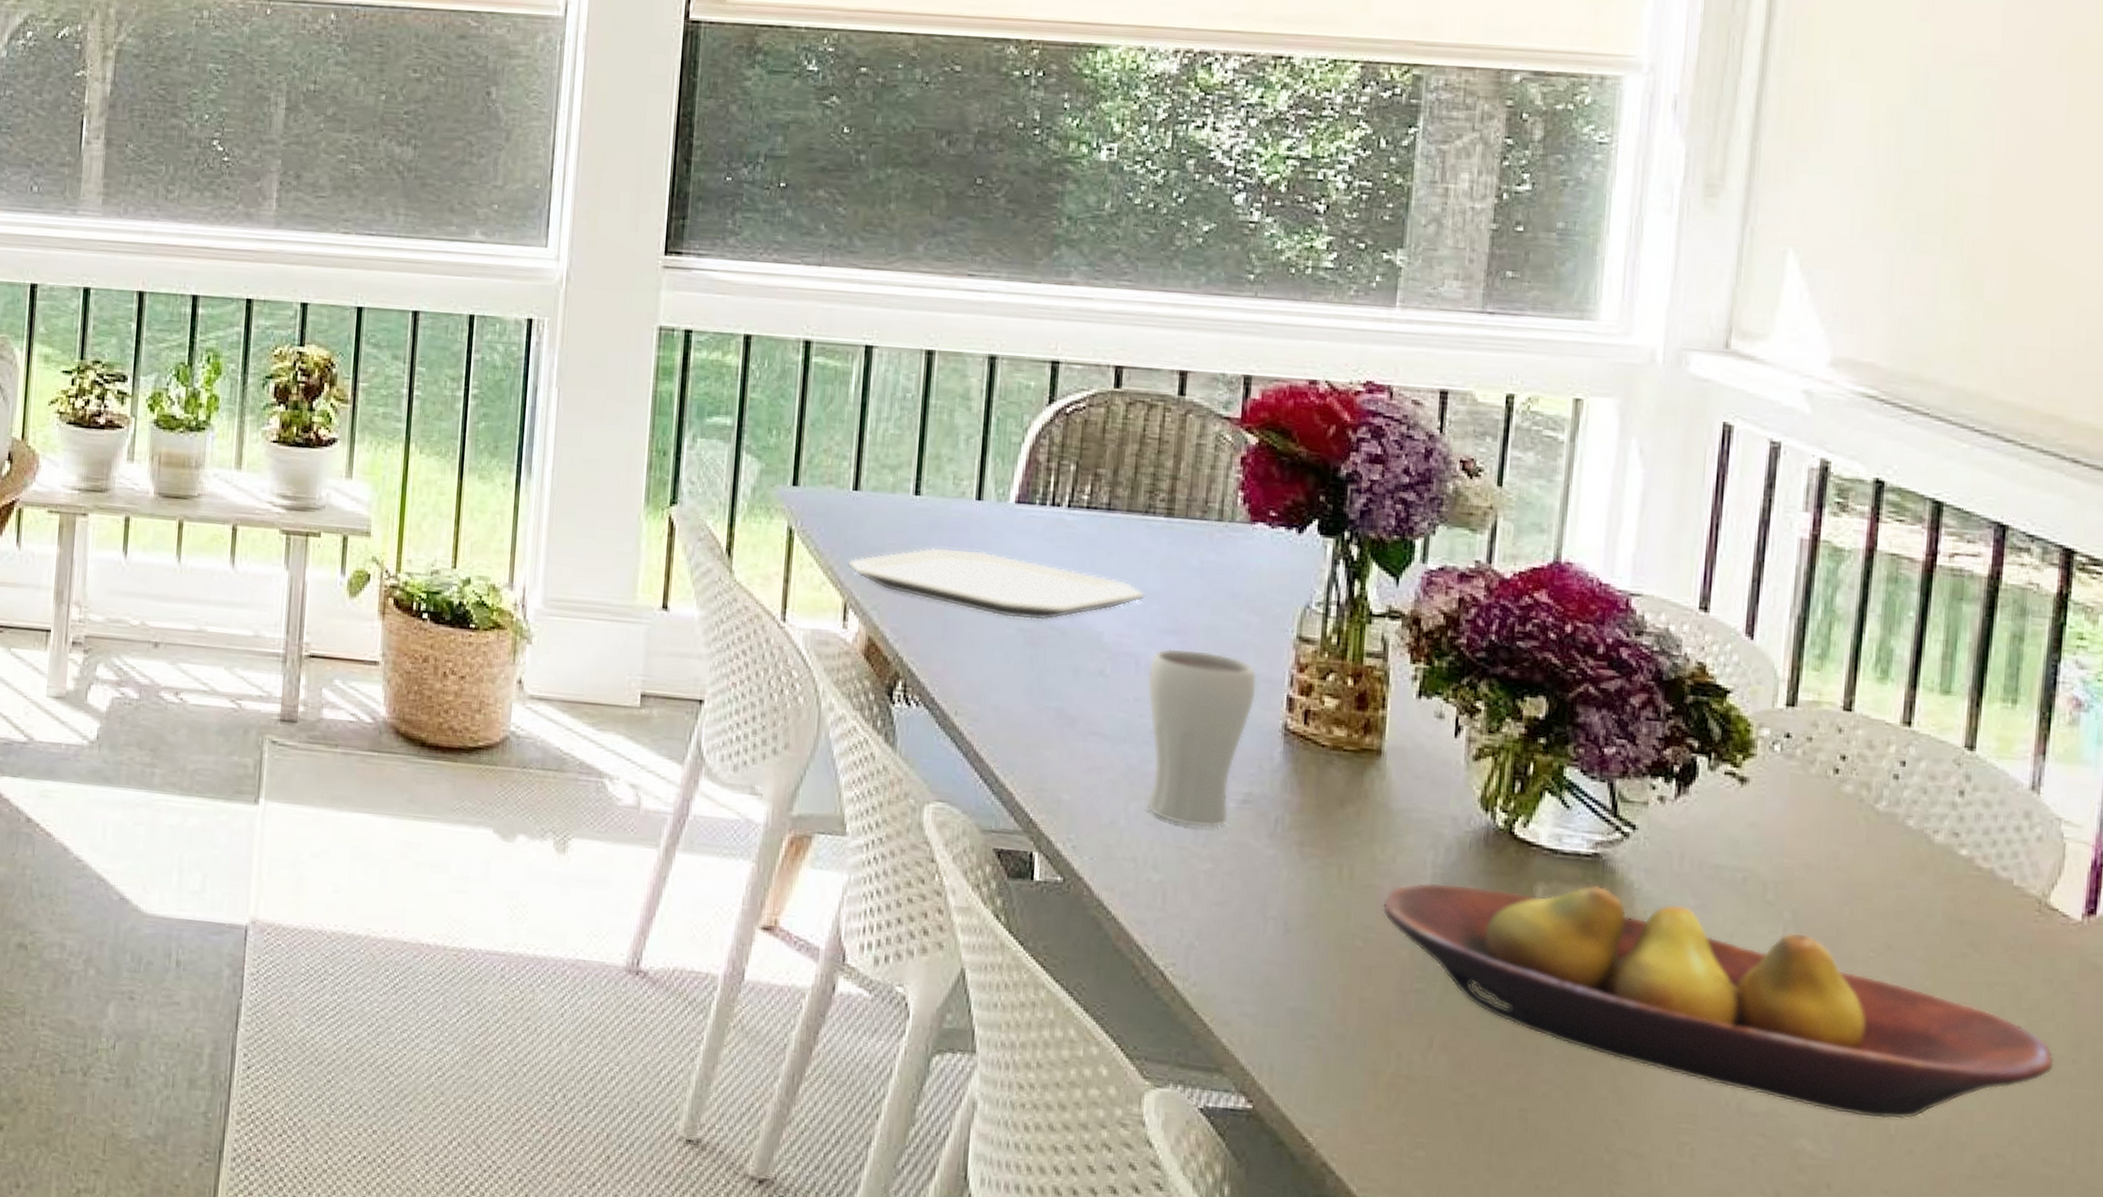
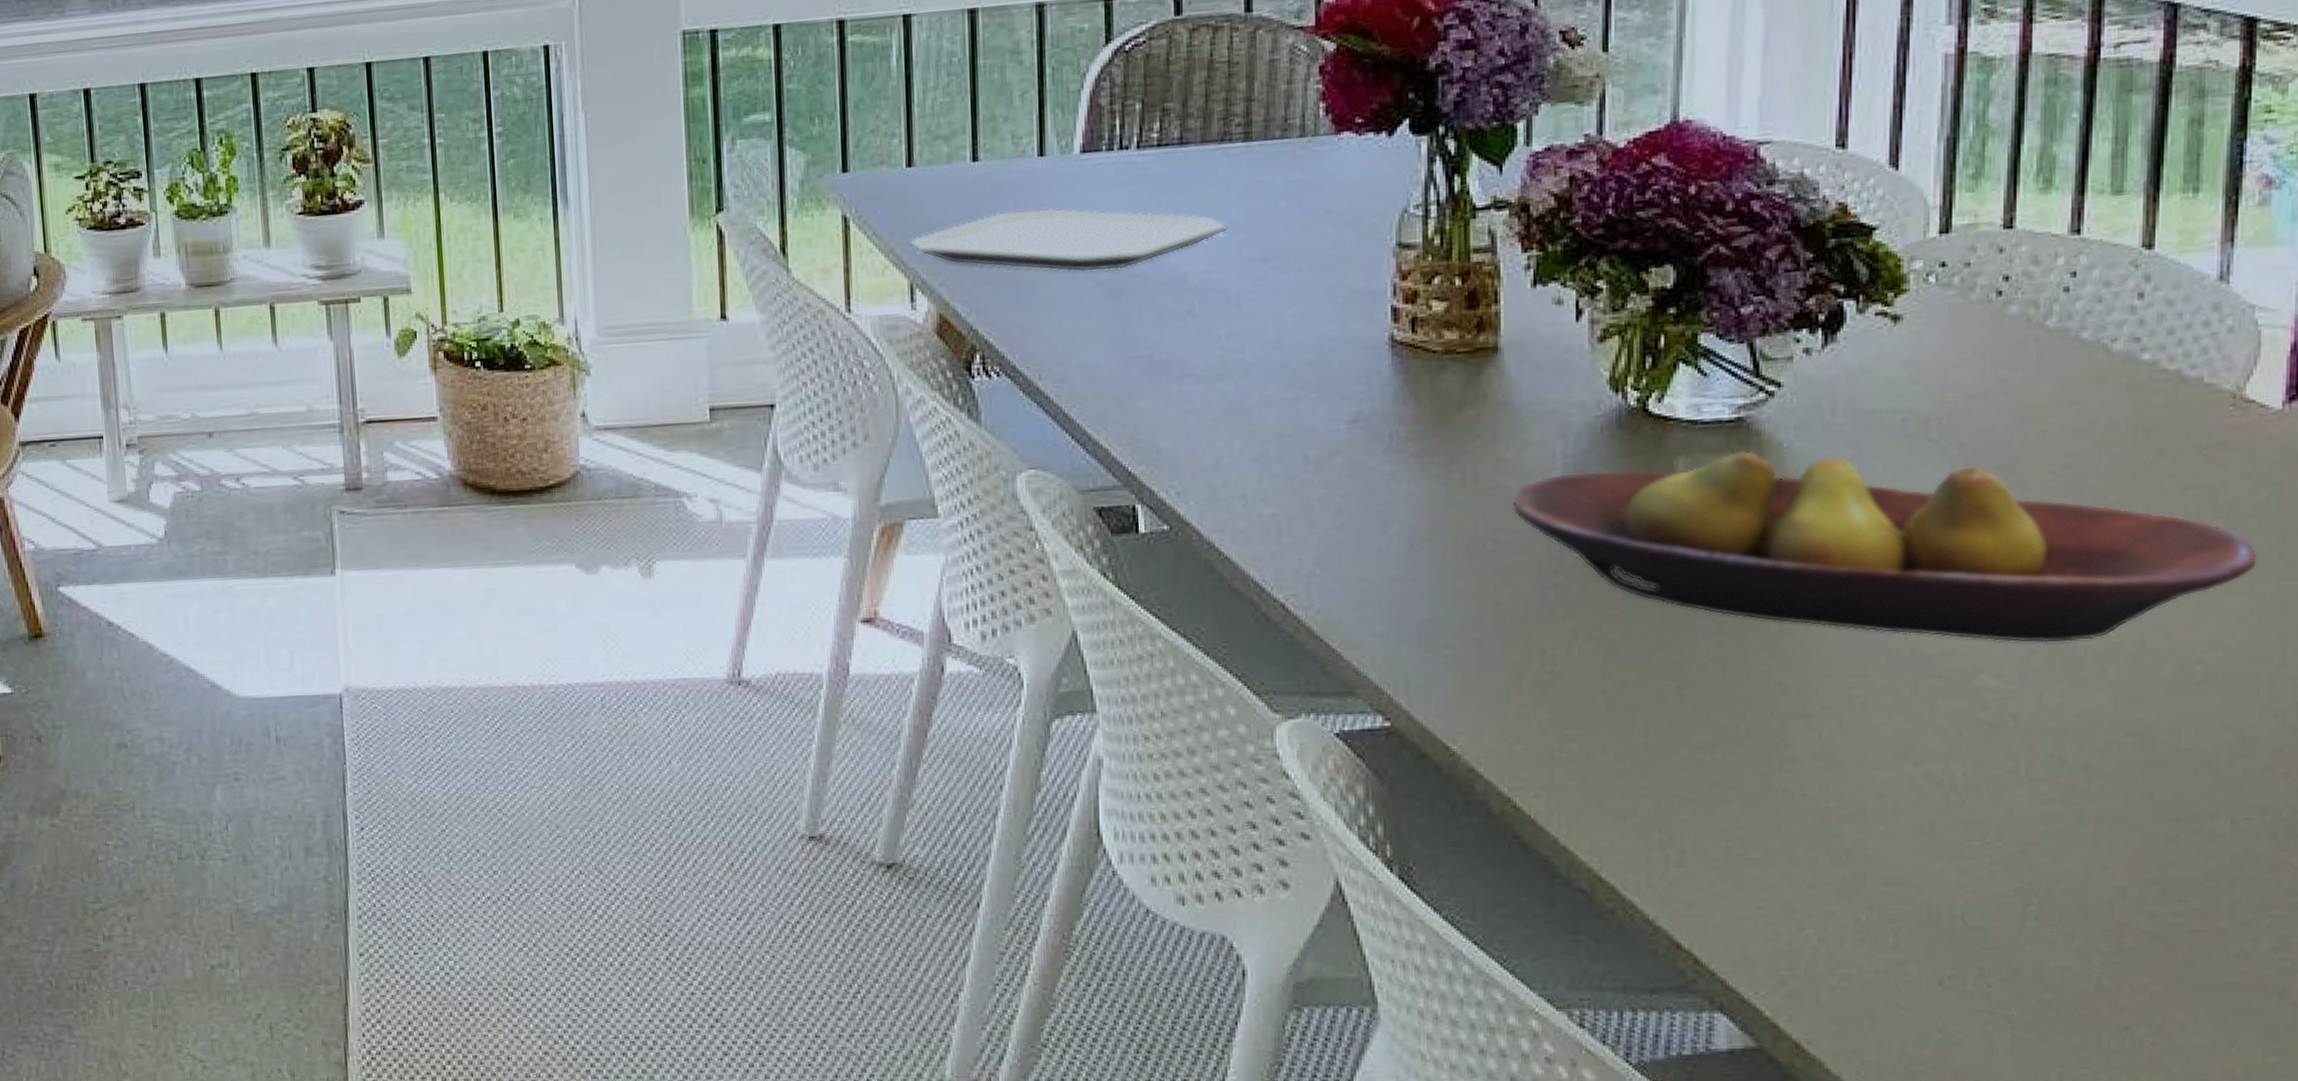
drinking glass: present [1146,648,1258,828] -> none [1239,273,1358,455]

